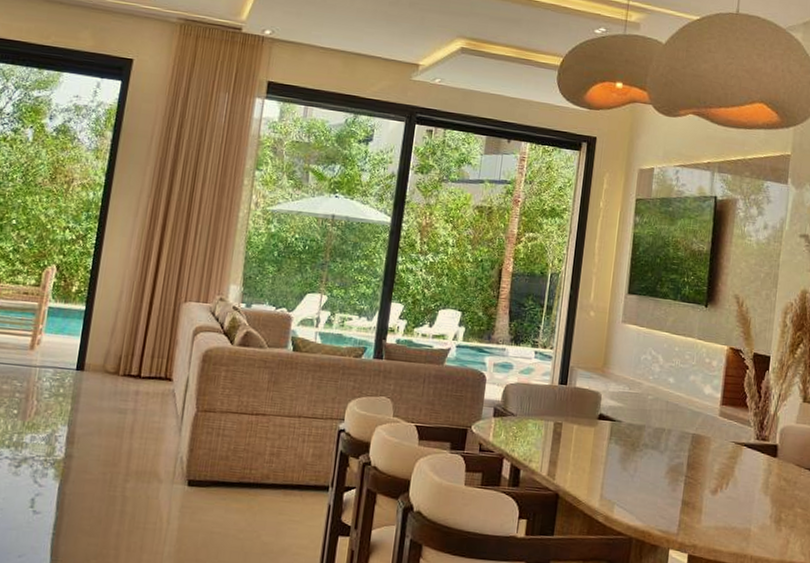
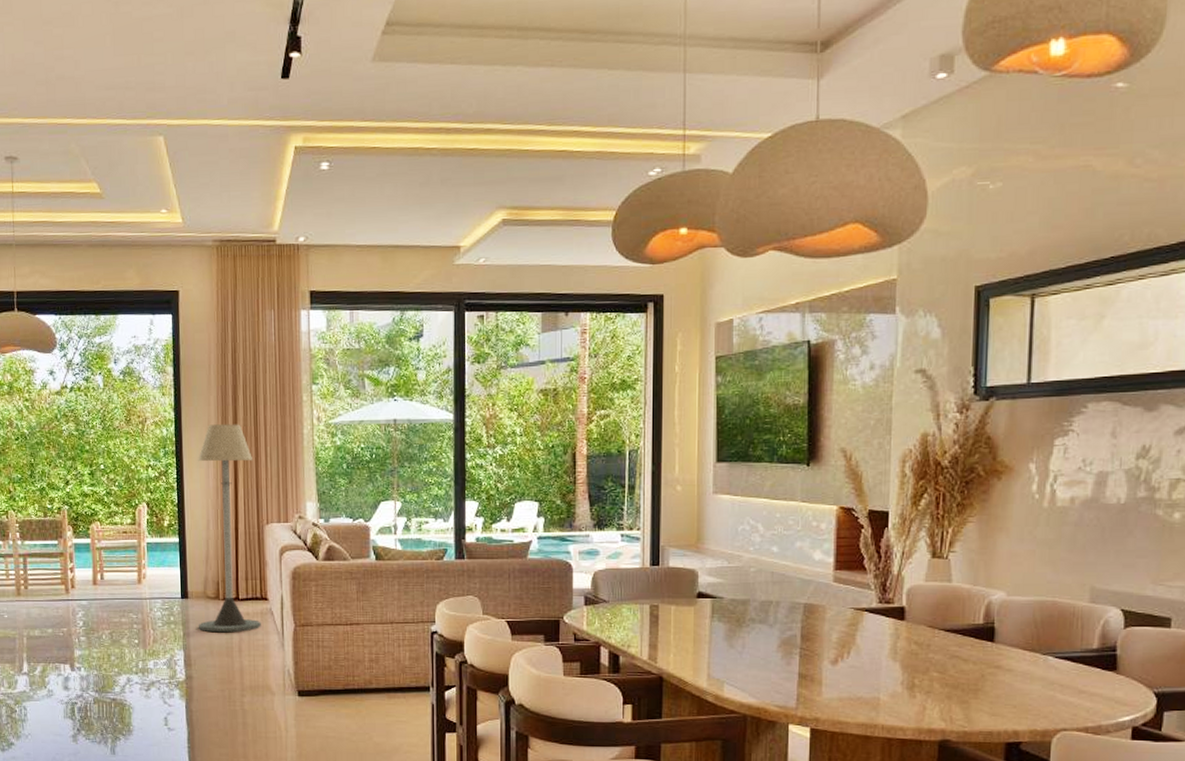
floor lamp: none [89,194,181,412] -> present [198,424,261,633]

